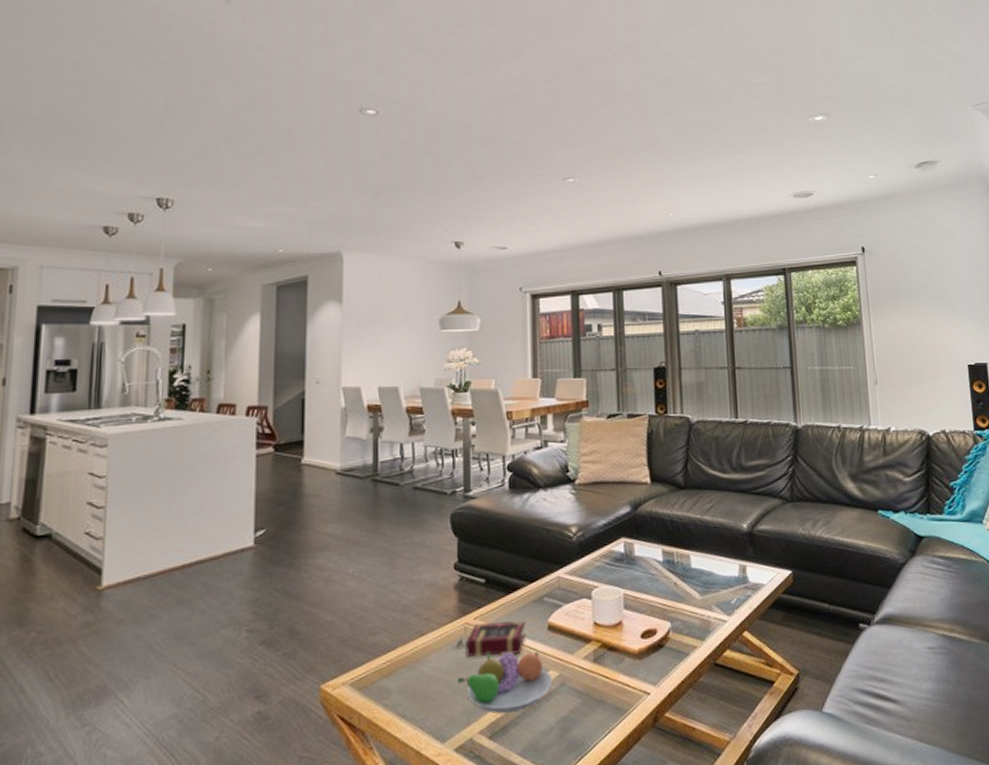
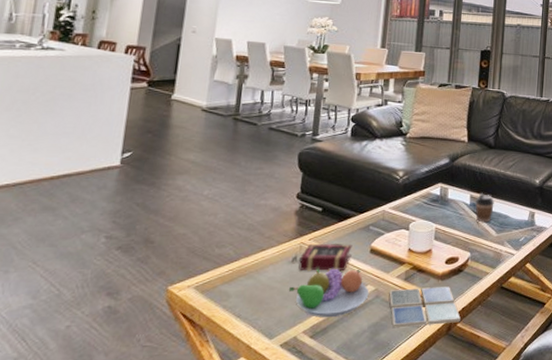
drink coaster: none [576,665,668,723] -> present [389,285,461,329]
coffee cup: none [669,546,694,584] -> present [475,194,494,223]

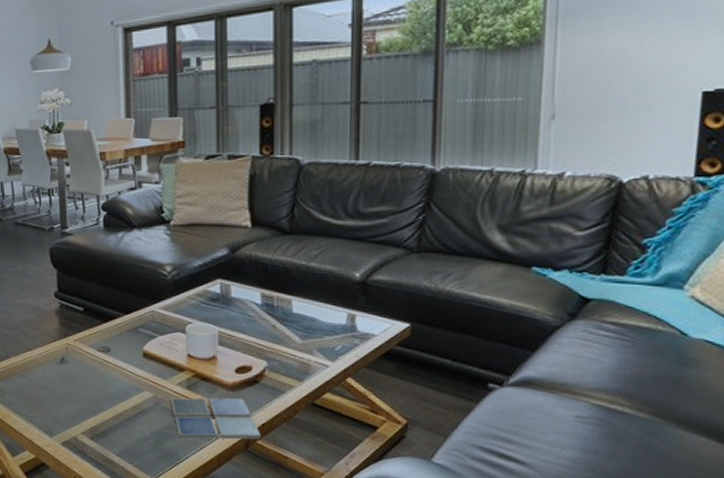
fruit bowl: present [288,267,370,318] -> none [61,369,148,422]
book: present [298,244,353,272] -> none [67,346,122,374]
coffee cup: present [475,194,494,223] -> none [269,291,295,327]

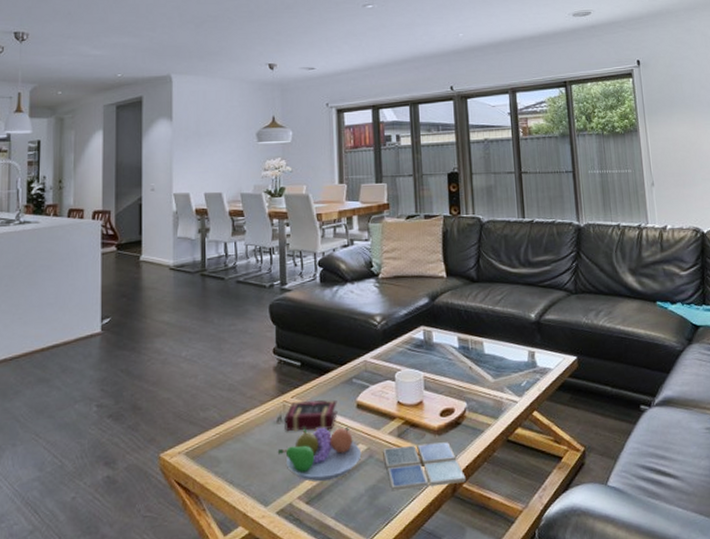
fruit bowl: none [61,369,148,422] -> present [277,427,362,482]
book: none [67,346,122,374] -> present [284,399,338,432]

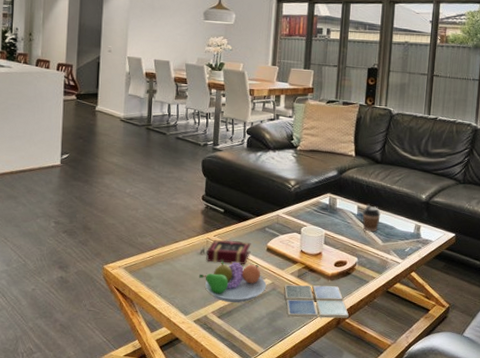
coffee cup: none [464,334,487,368] -> present [362,205,381,232]

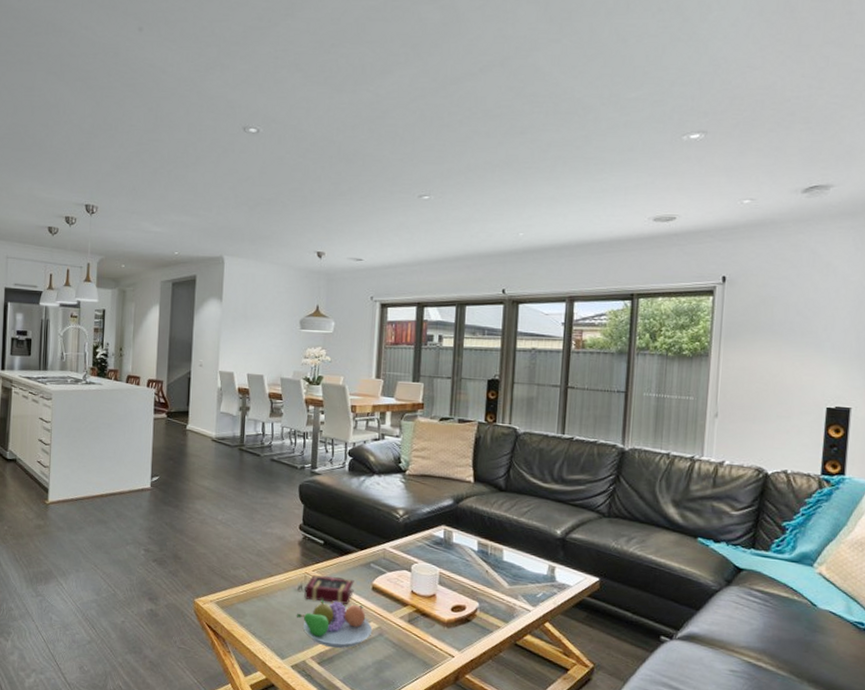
drink coaster: present [284,285,349,319] -> none [392,630,469,674]
coffee cup: present [362,205,381,232] -> none [483,540,506,573]

